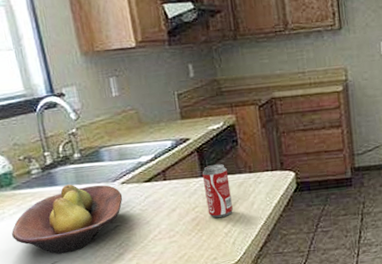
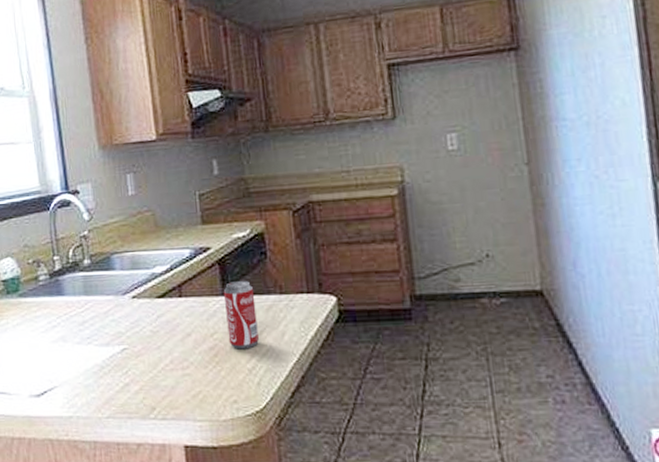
fruit bowl: present [12,184,123,255] -> none [13,295,133,378]

